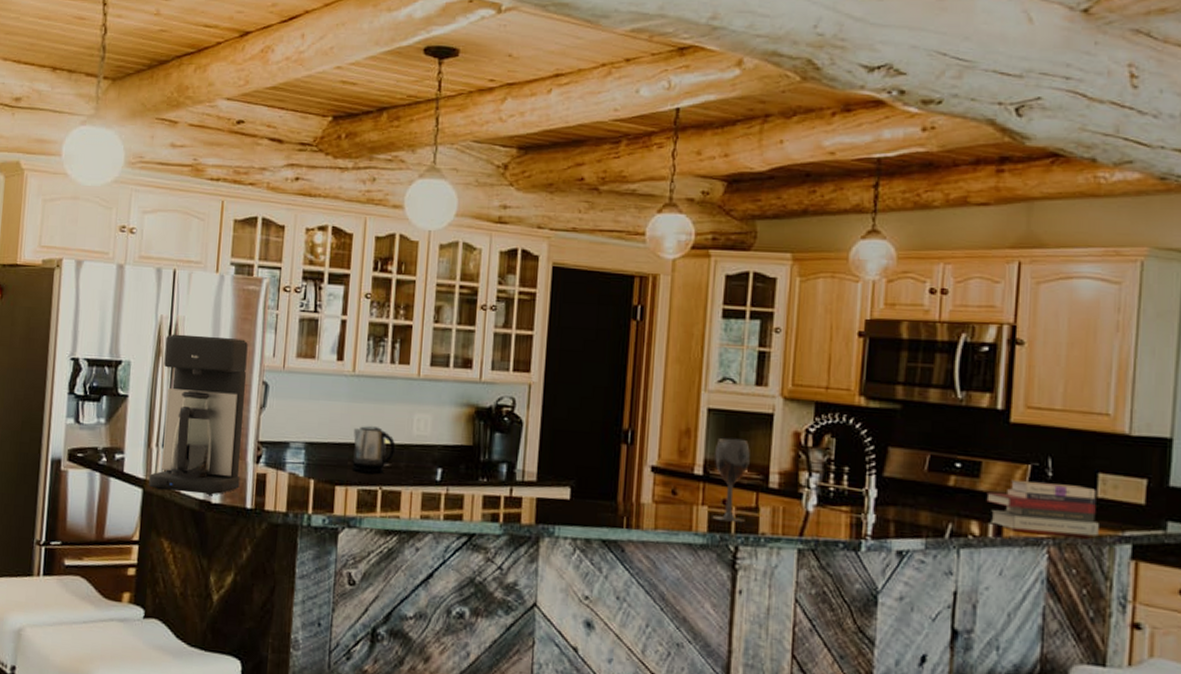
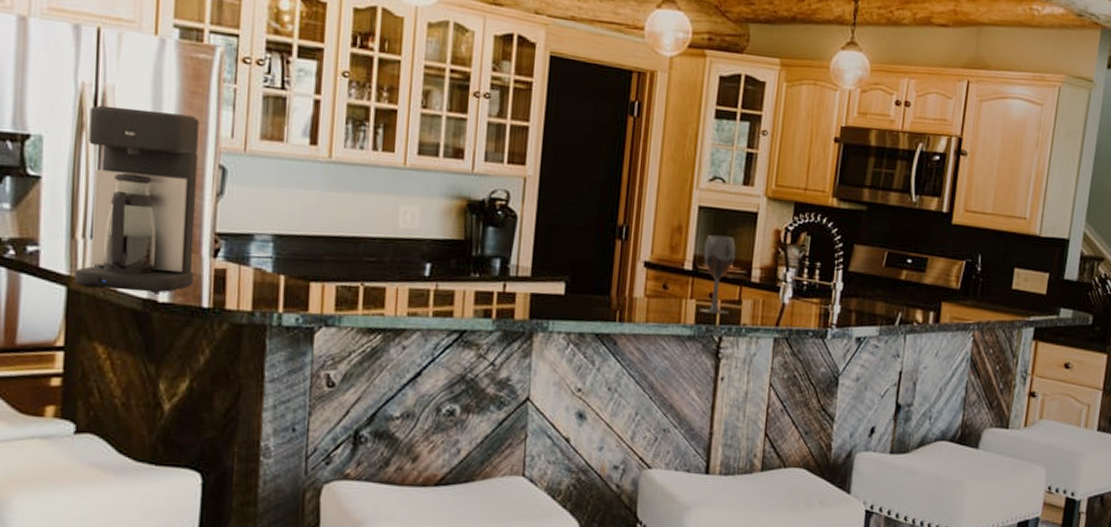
kettle: present [351,425,396,474] -> none [329,216,380,270]
books: present [986,480,1099,539] -> none [929,275,1012,324]

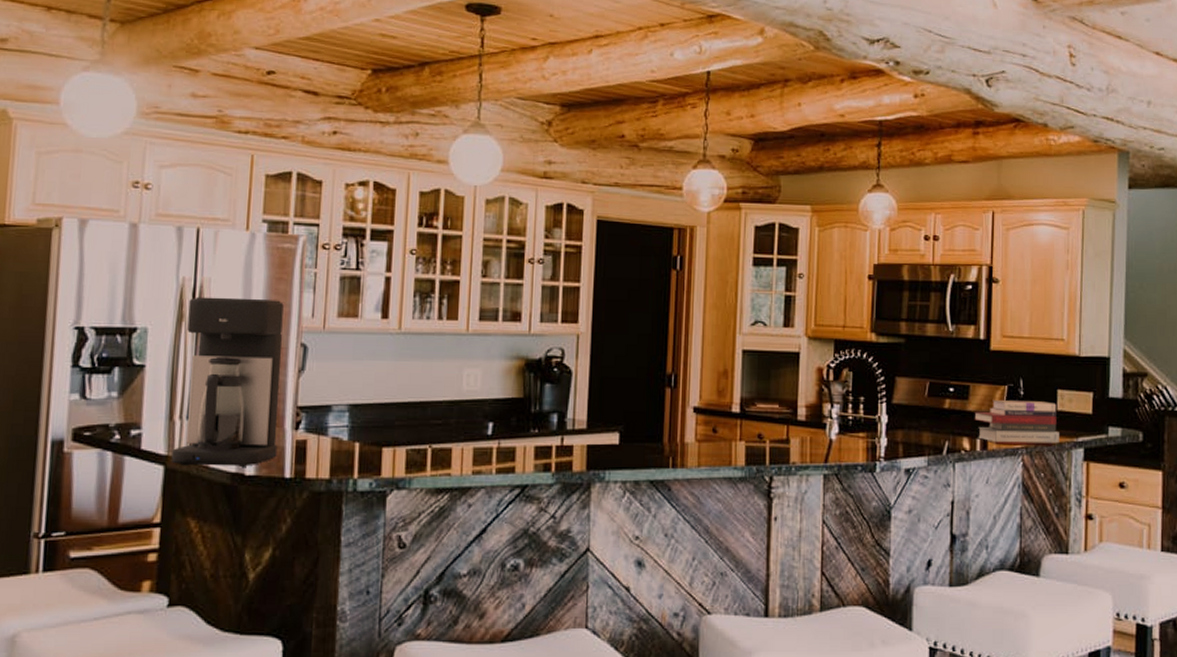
wine glass: present [699,234,736,315] -> none [749,376,780,454]
books: none [929,275,1012,324] -> present [974,400,1059,446]

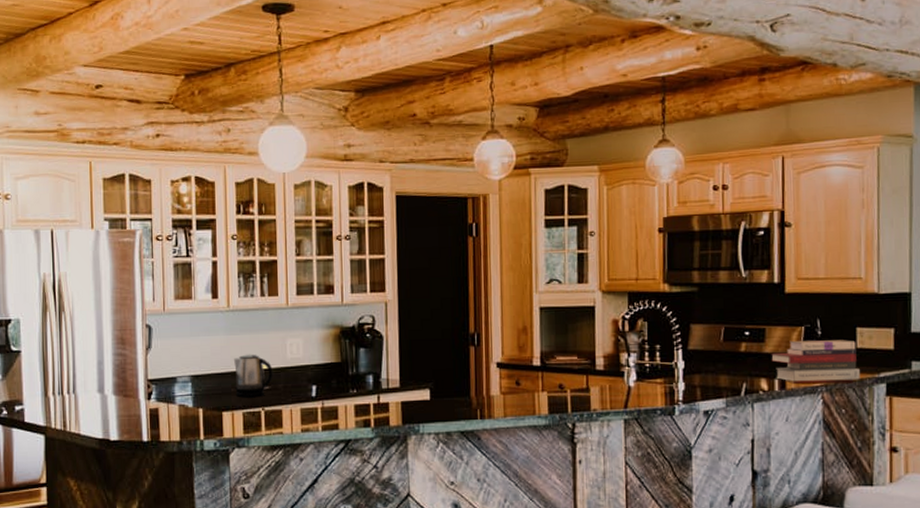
coffee maker: present [171,297,284,467] -> none [50,288,135,434]
kettle: none [399,383,446,433] -> present [234,354,273,398]

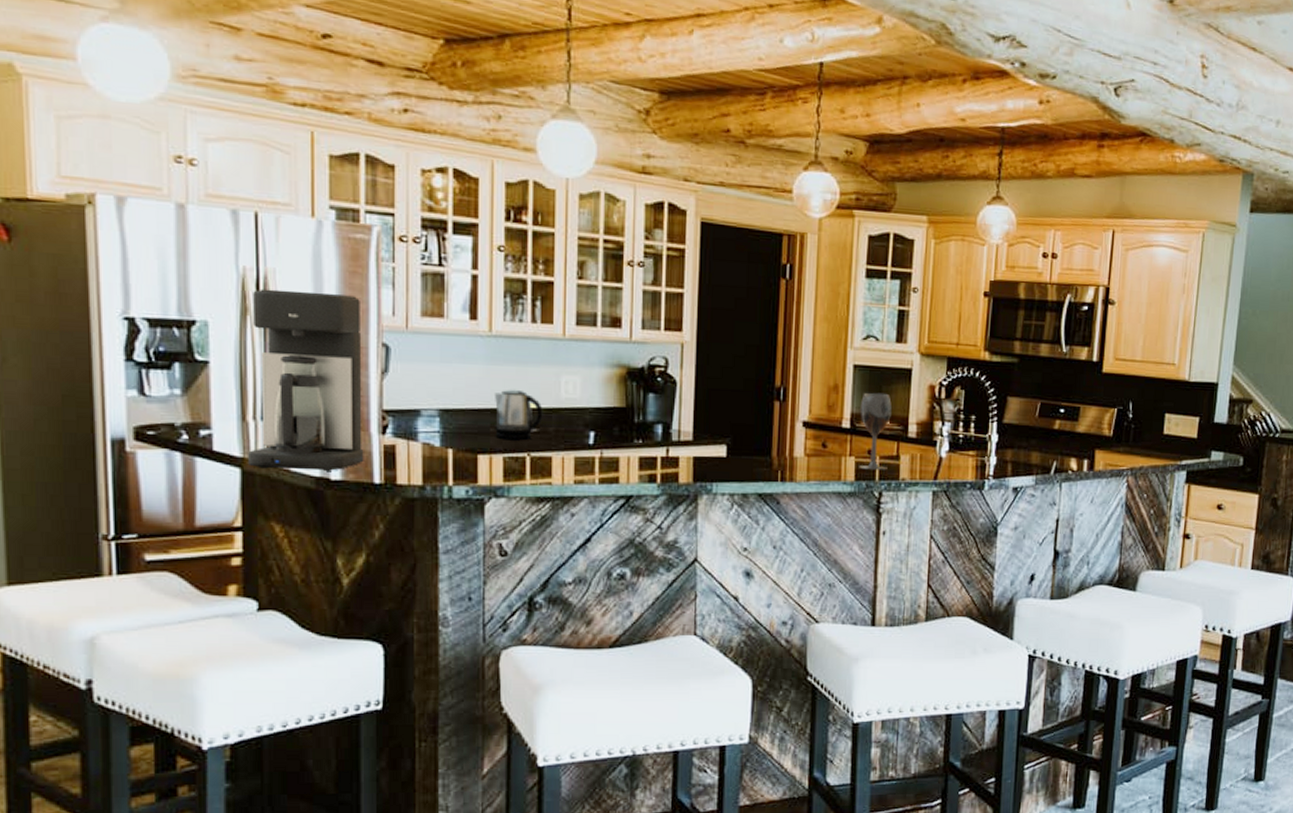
coffee maker: none [50,288,135,434] -> present [248,288,364,471]
wine glass: none [548,330,579,403] -> present [859,392,892,470]
books: present [771,340,860,385] -> none [1083,422,1164,469]

